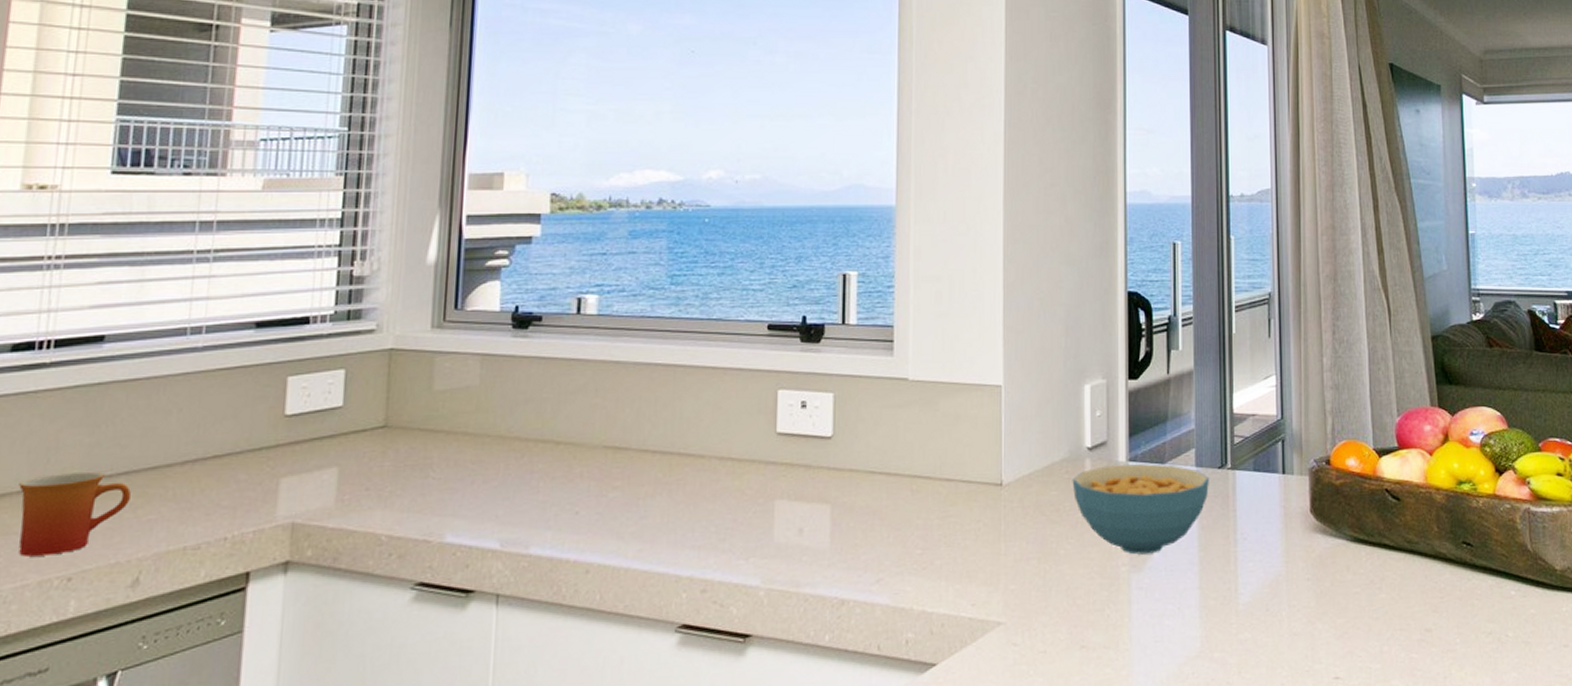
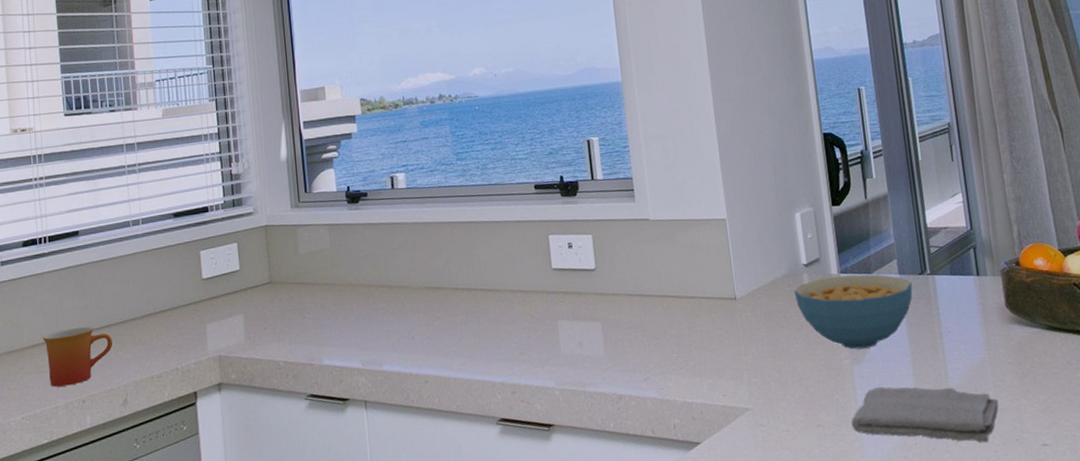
washcloth: none [1121,602,1291,673] -> present [851,387,999,443]

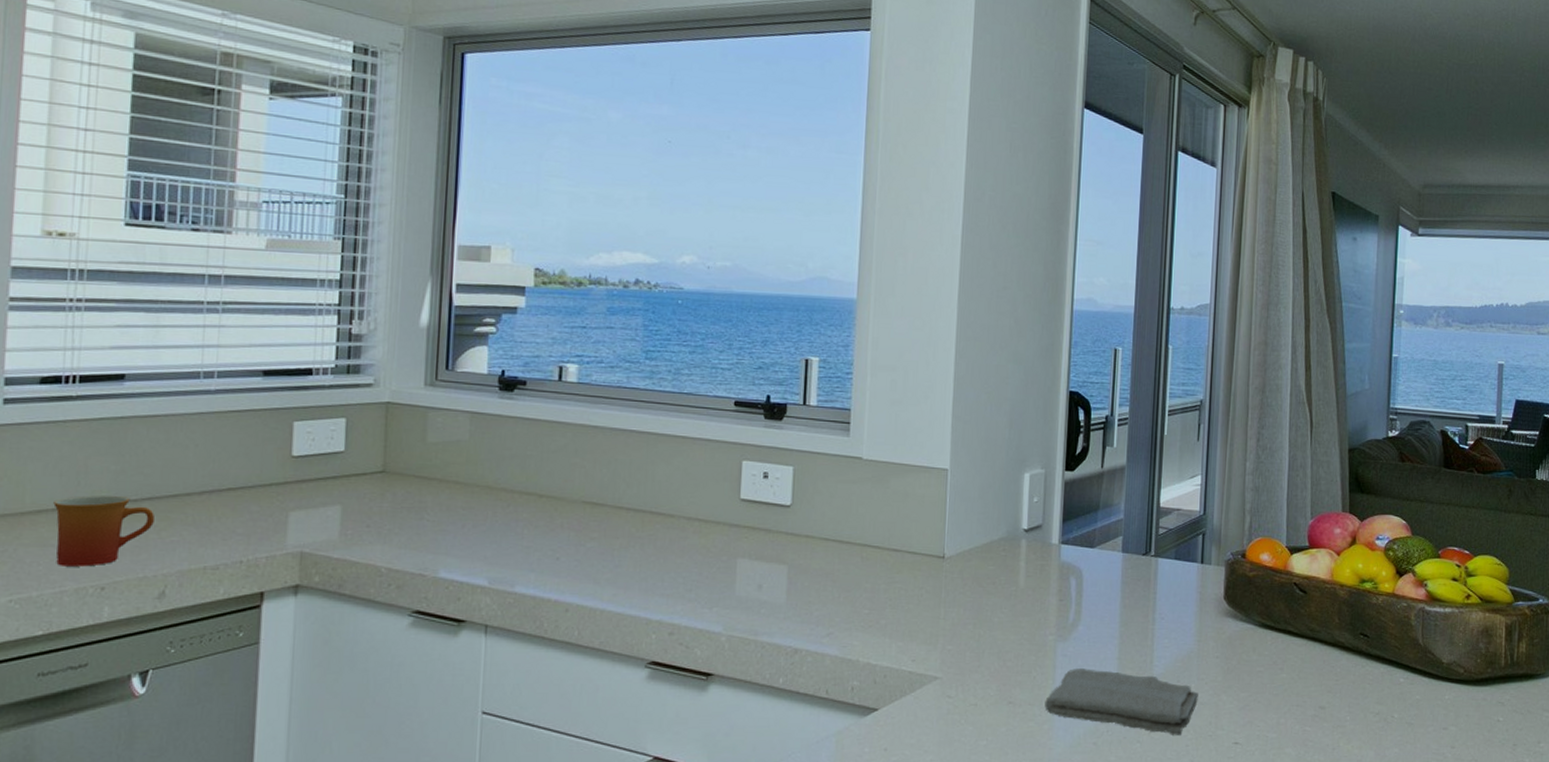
cereal bowl: present [794,274,913,350] -> none [1008,546,1133,626]

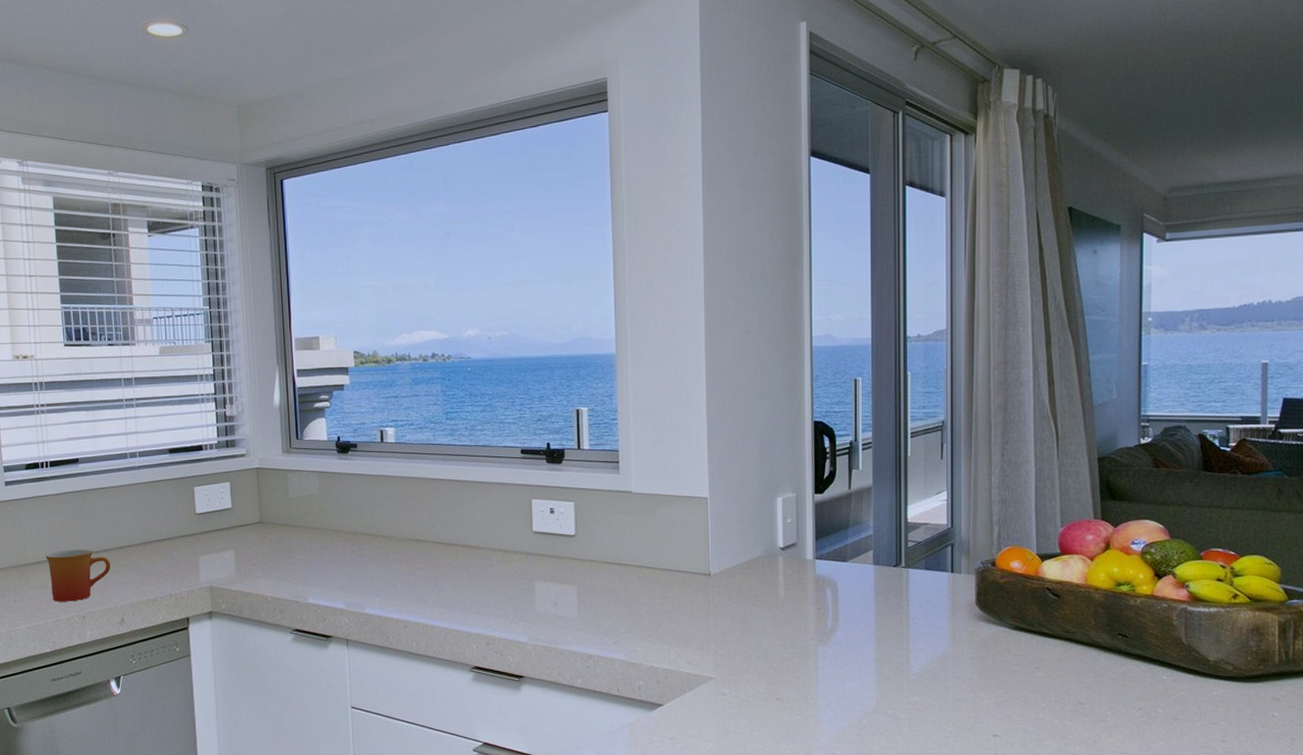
washcloth: present [1045,668,1198,735] -> none [810,669,955,728]

